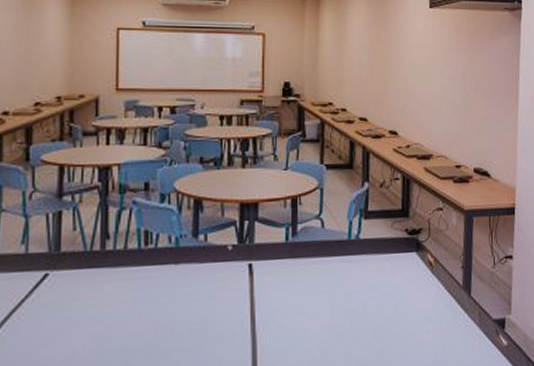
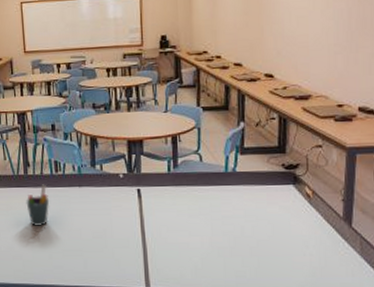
pen holder: none [99,262,134,322] -> present [26,184,50,226]

